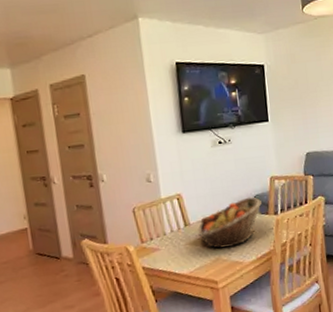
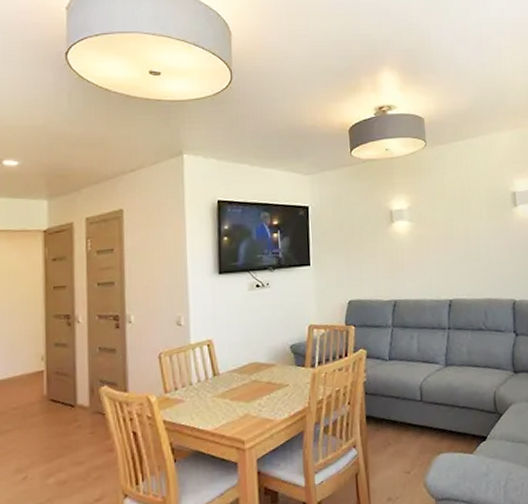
fruit basket: present [197,197,262,248] -> none [227,346,298,403]

